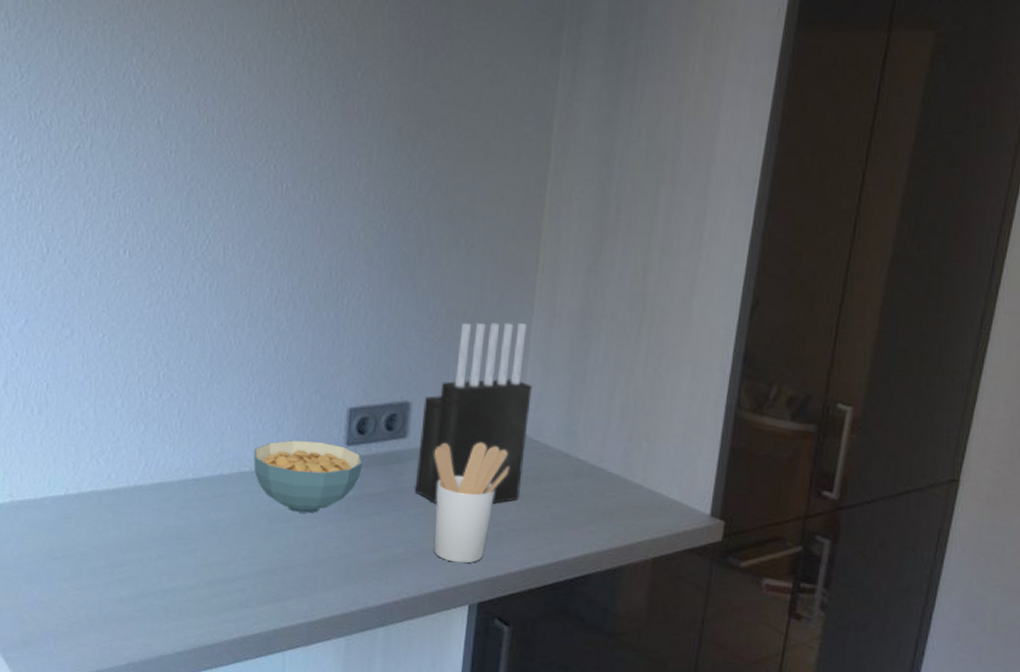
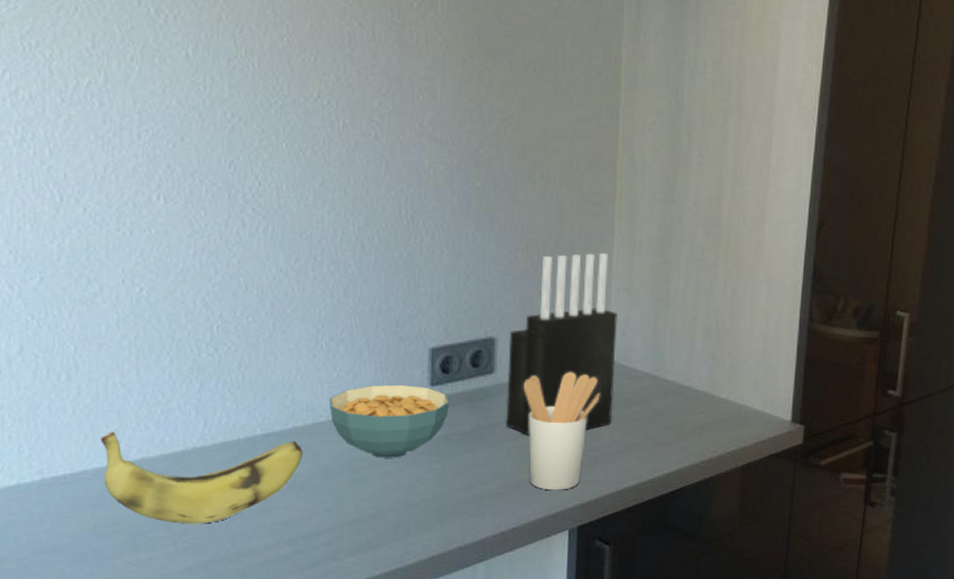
banana: none [59,463,227,558] -> present [100,431,303,524]

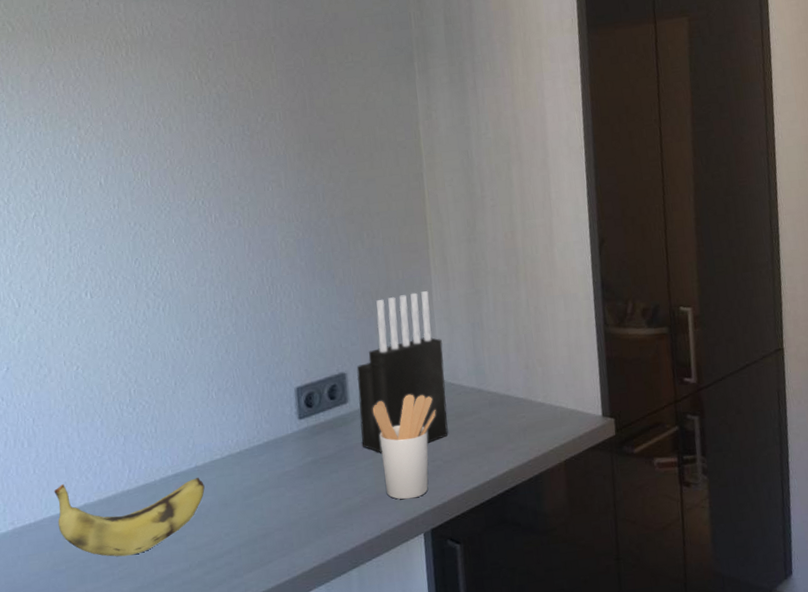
cereal bowl: present [330,384,450,458] -> none [222,420,316,485]

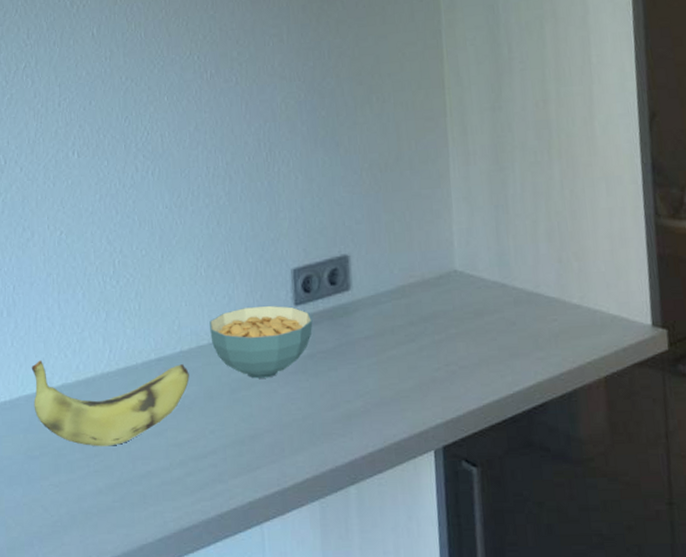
cereal bowl: none [222,420,316,485] -> present [209,305,313,379]
knife block: present [356,291,449,453] -> none [361,165,466,352]
utensil holder: present [372,394,436,500] -> none [378,284,451,408]

